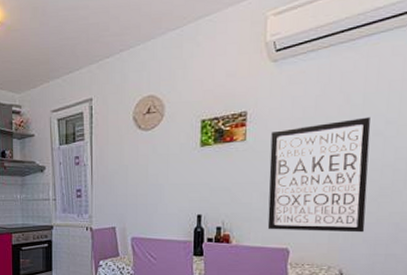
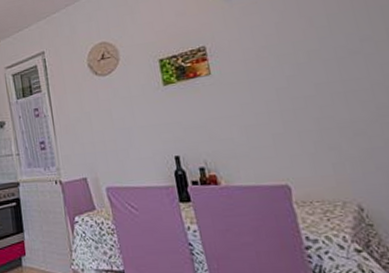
wall art: present [267,117,371,233] -> none [236,37,375,166]

